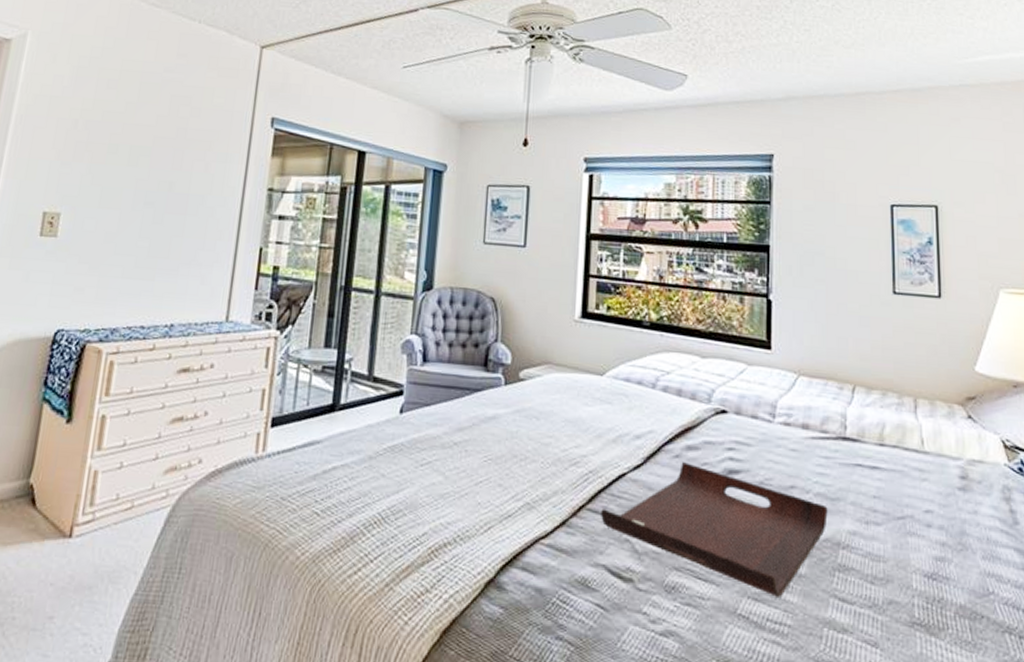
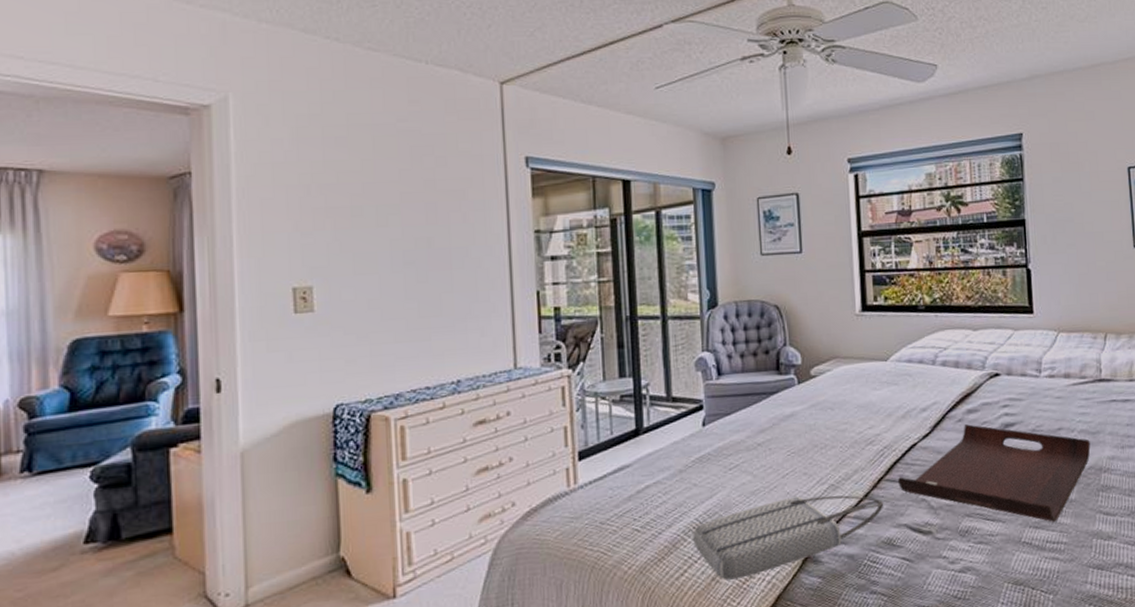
tote bag: none [372,508,583,590] -> present [693,495,884,580]

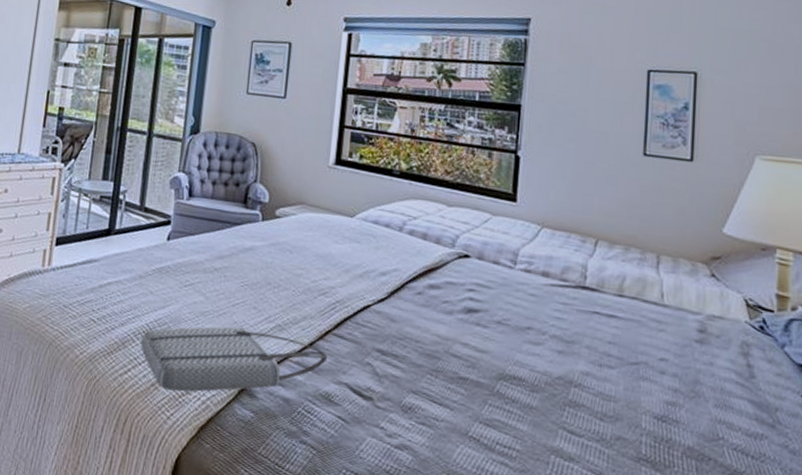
serving tray: present [898,424,1091,522] -> none [345,299,562,425]

